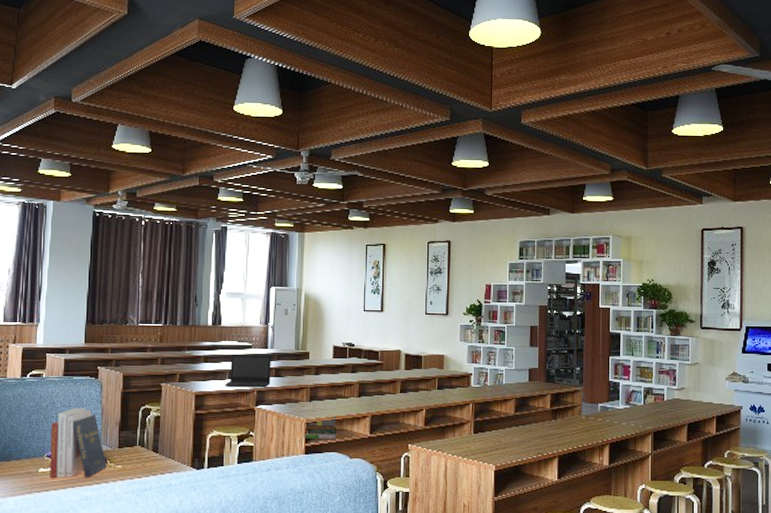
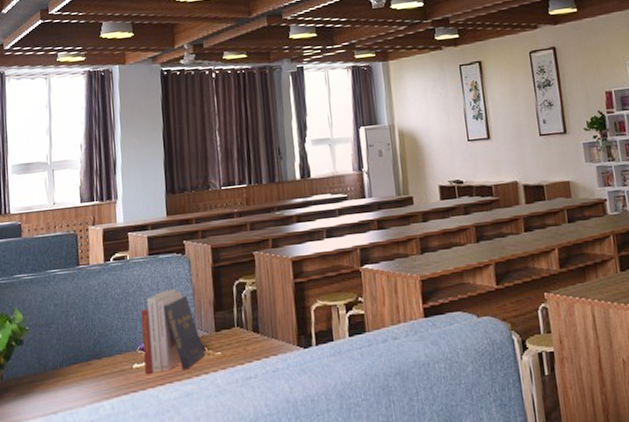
laptop: present [225,353,271,388] -> none [323,205,374,247]
books: present [305,416,337,439] -> none [422,268,458,299]

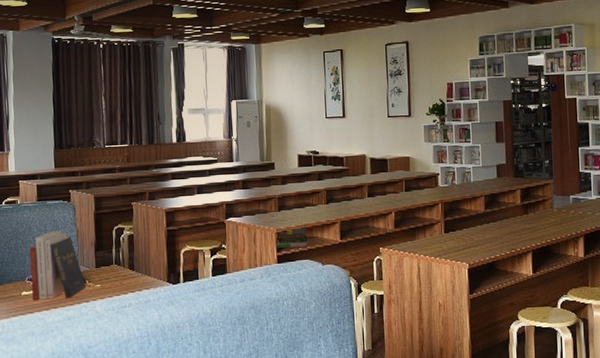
books: none [422,268,458,299] -> present [277,224,308,248]

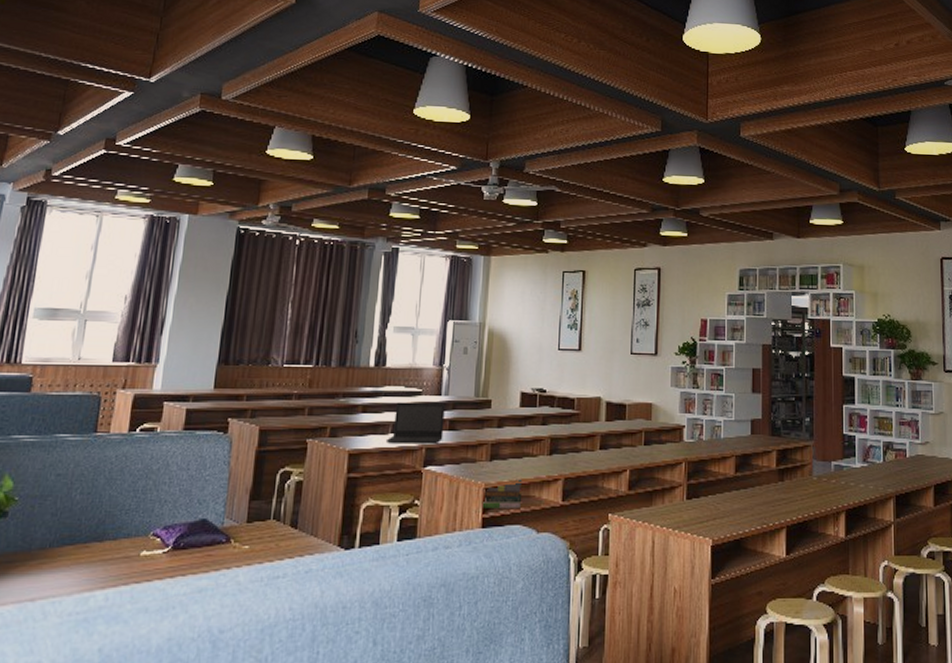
books: present [29,230,86,300] -> none [154,470,230,563]
laptop: none [194,168,239,202] -> present [387,401,445,445]

